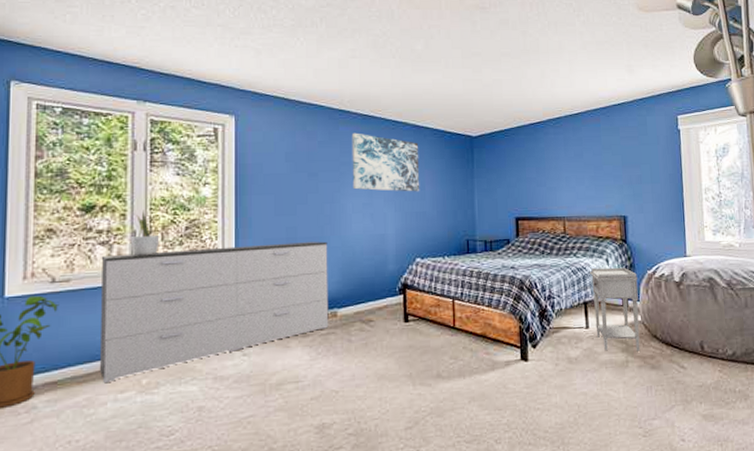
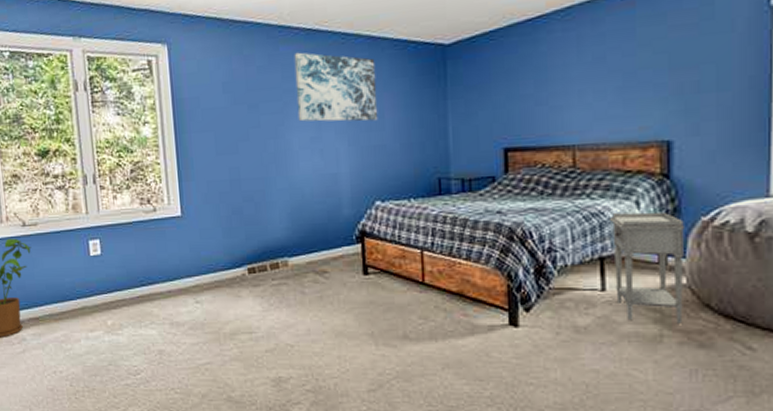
dresser: present [100,241,329,382] -> none [60,183,280,321]
potted plant: present [130,210,160,256] -> none [82,153,109,201]

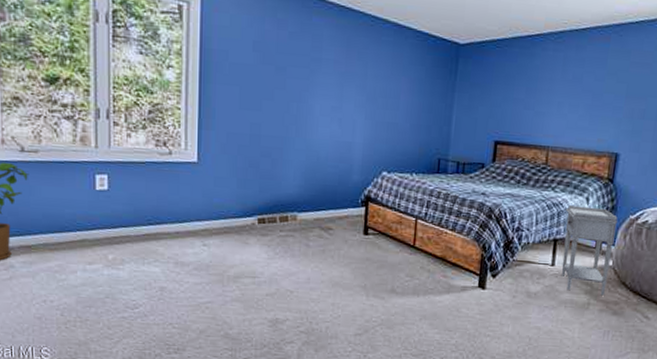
wall art: present [294,52,378,122] -> none [322,25,399,101]

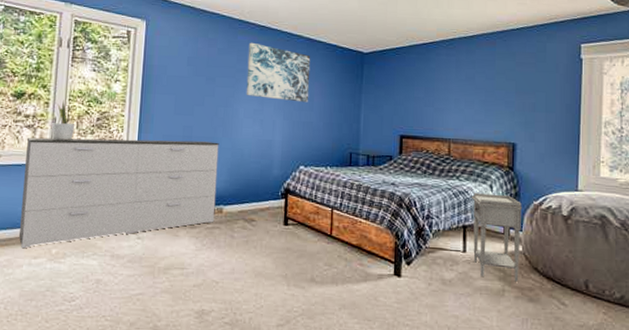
dresser: none [66,130,292,253] -> present [19,137,219,248]
potted plant: none [94,87,123,136] -> present [51,100,76,141]
wall art: none [322,25,399,101] -> present [246,42,311,103]

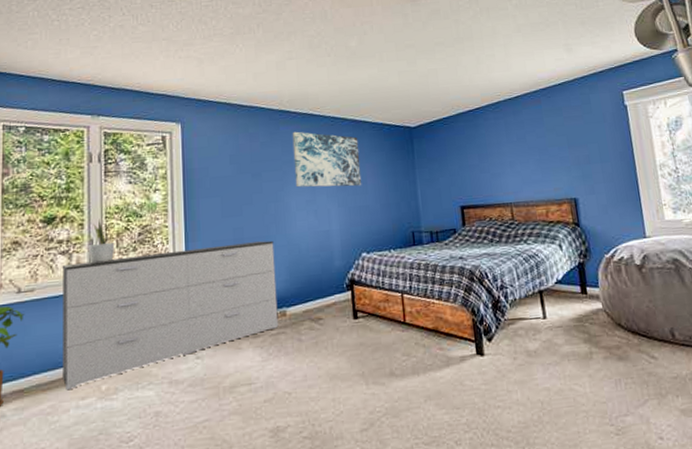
nightstand: present [471,193,522,282] -> none [542,252,604,343]

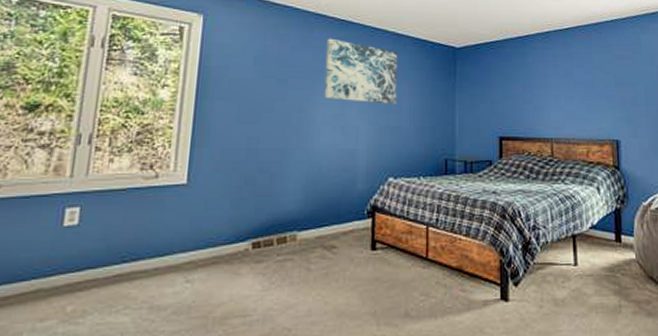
dresser: present [62,240,279,389] -> none [20,155,292,308]
potted plant: present [88,218,115,264] -> none [74,111,108,162]

